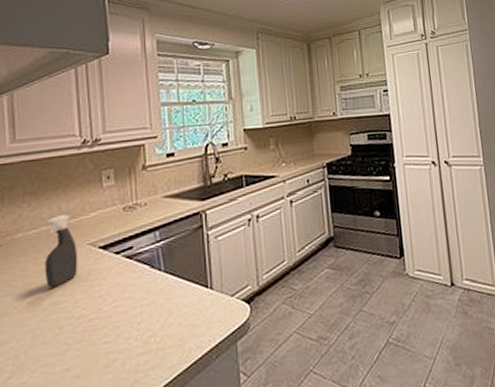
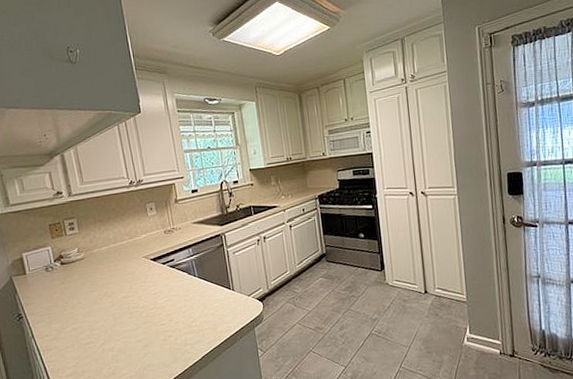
spray bottle: present [44,215,78,288] -> none [112,236,138,287]

